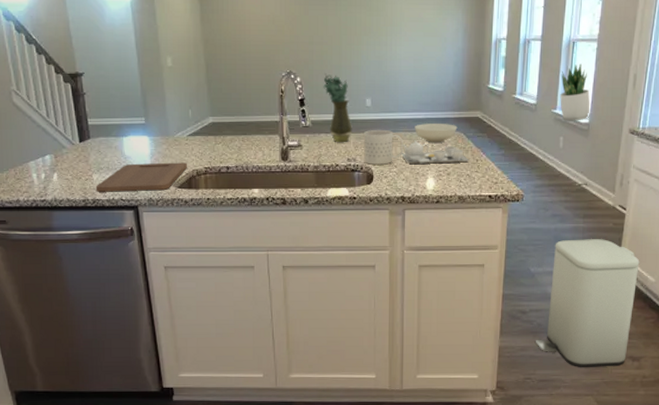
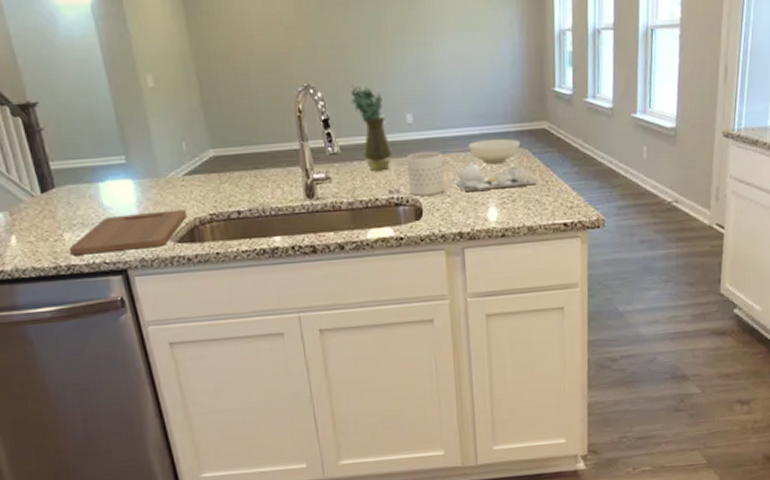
pedal bin: present [535,239,640,367] -> none [629,265,743,418]
planter: present [560,63,591,121] -> none [640,55,676,127]

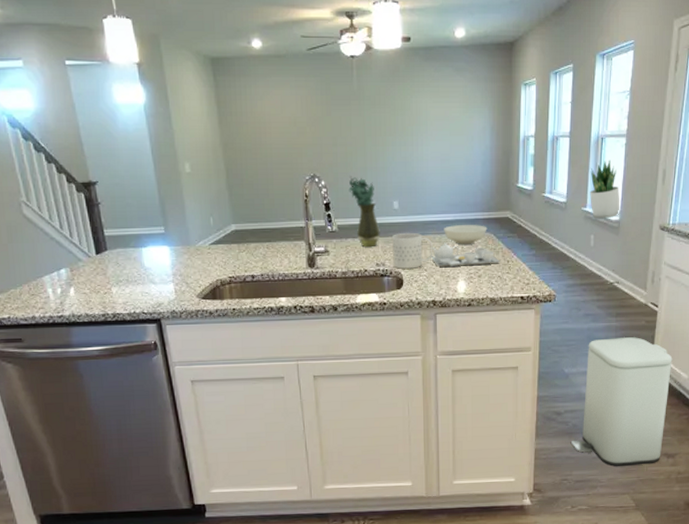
cutting board: present [68,209,186,256] -> none [115,272,210,306]
pedal bin: none [629,265,743,418] -> present [570,337,673,466]
planter: none [640,55,676,127] -> present [590,160,620,219]

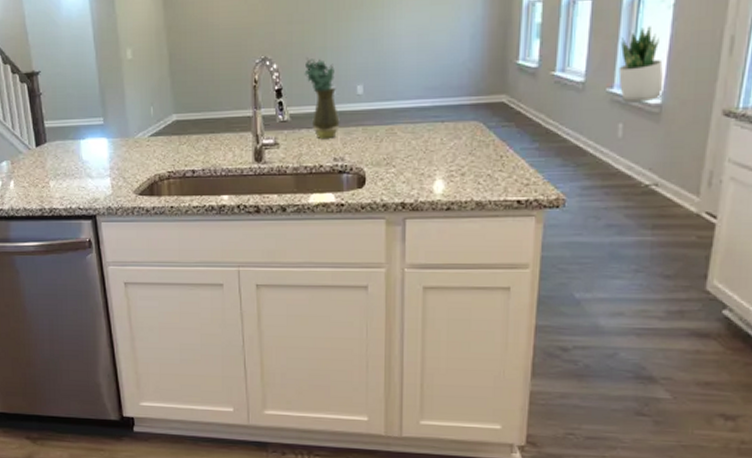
mug: present [391,232,433,269] -> none [353,121,405,165]
tea set: present [431,242,501,268] -> none [401,133,491,164]
bowl: present [444,225,487,245] -> none [418,112,475,136]
pedal bin: present [570,337,673,466] -> none [580,257,737,426]

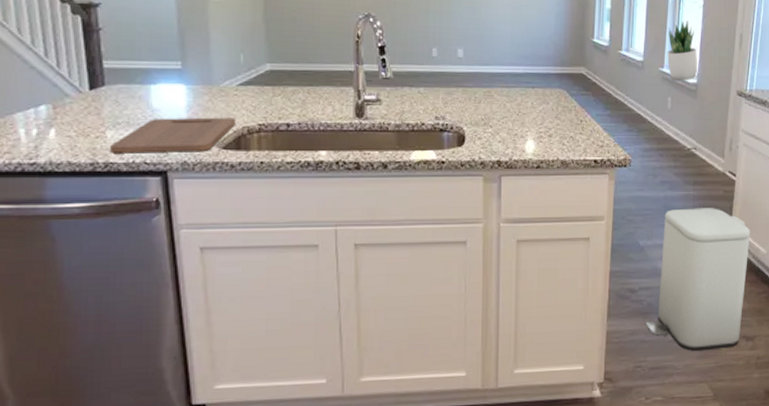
cutting board: none [52,166,148,200] -> present [109,117,235,153]
vase: present [304,57,340,138] -> none [407,18,441,97]
pedal bin: none [580,257,737,426] -> present [645,208,751,351]

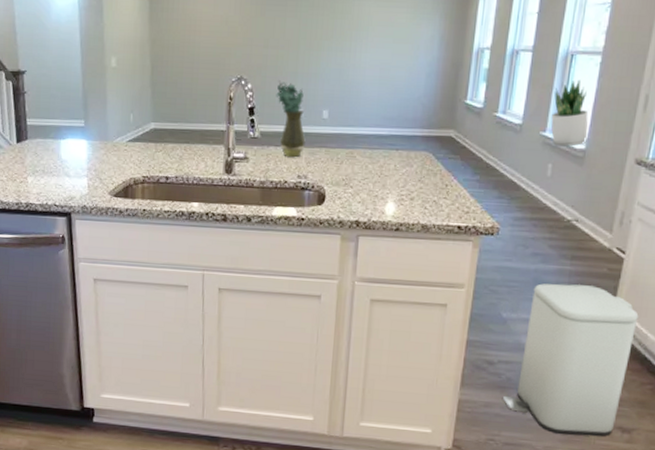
cutting board: present [109,117,235,153] -> none [29,168,124,198]
vase: none [407,18,441,97] -> present [276,80,306,157]

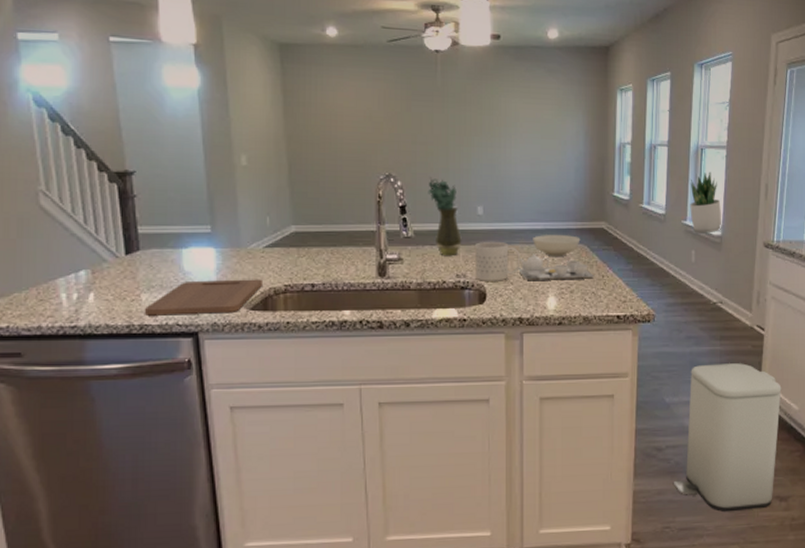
cutting board: none [29,168,124,198] -> present [144,279,262,316]
mug: none [316,144,363,184] -> present [474,241,521,281]
tea set: none [359,159,438,187] -> present [518,253,595,281]
bowl: none [376,140,426,163] -> present [533,235,581,256]

